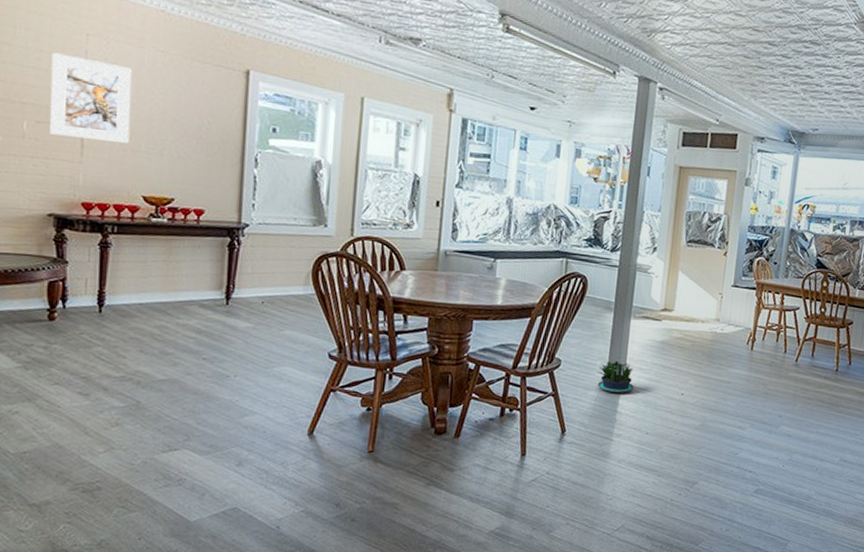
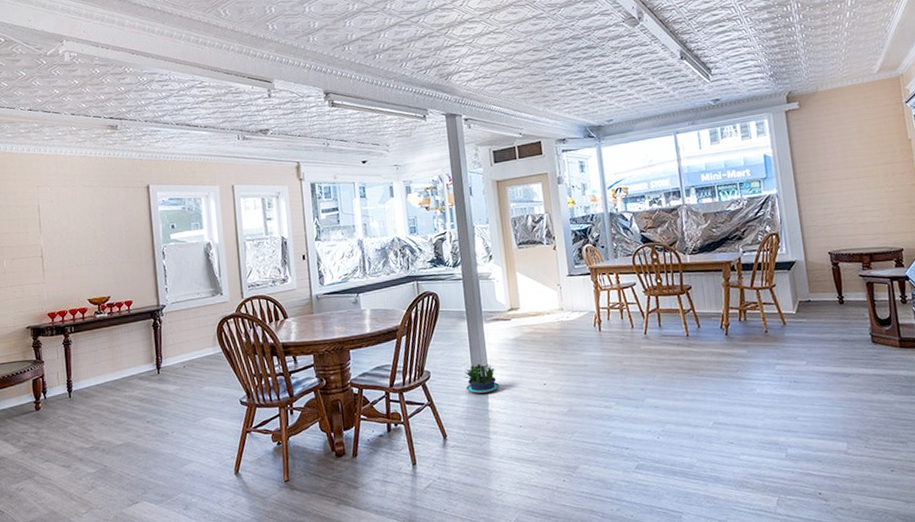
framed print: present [50,52,132,144] -> none [16,203,74,266]

